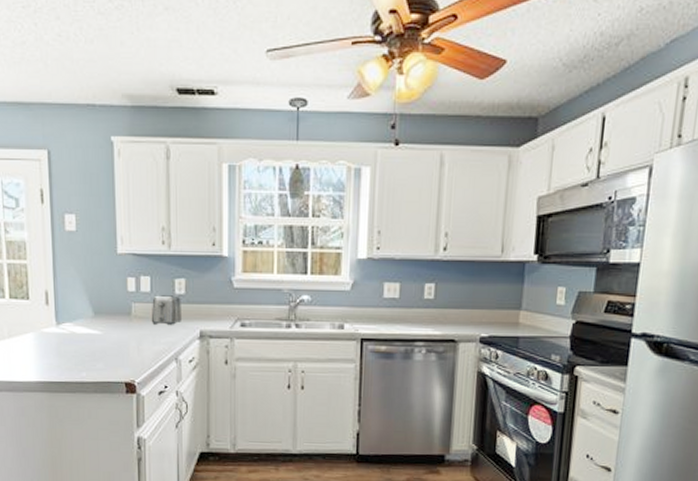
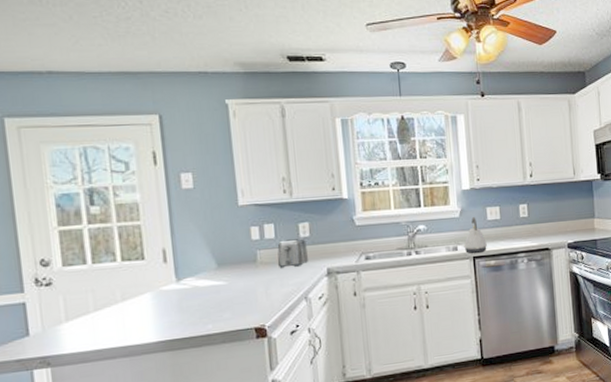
kettle: none [351,291,379,336] -> present [464,216,487,255]

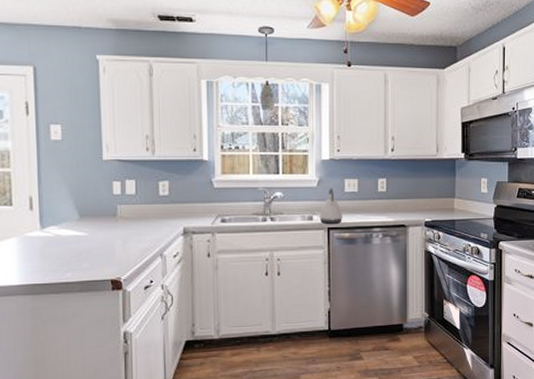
toaster: present [277,237,309,269] -> none [136,195,167,225]

